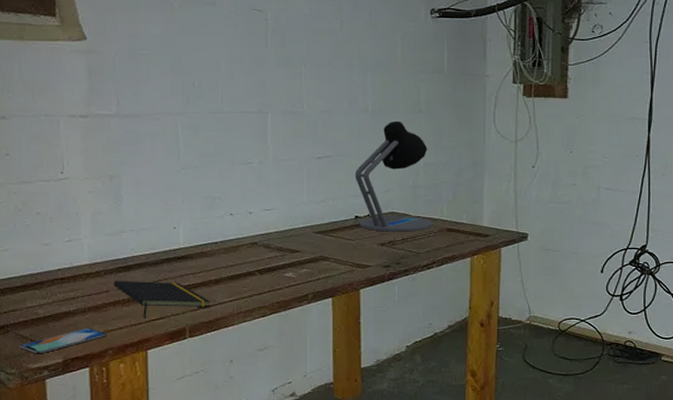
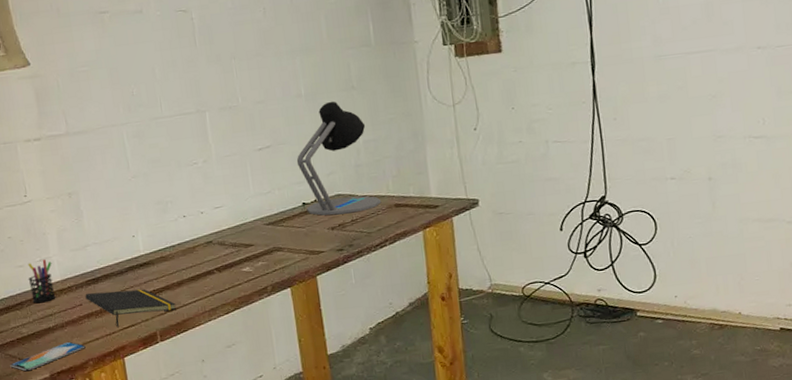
pen holder: none [52,240,82,285] -> present [28,259,56,304]

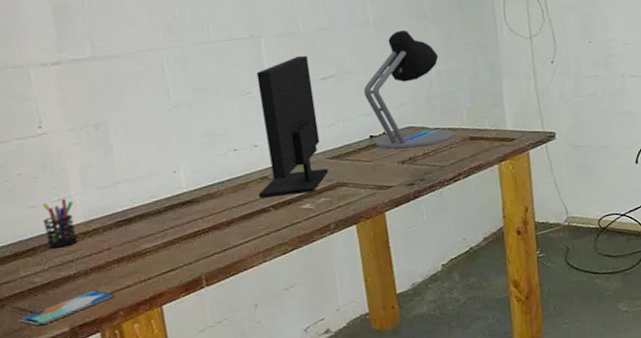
notepad: present [85,289,176,327] -> none [114,229,225,272]
monitor: none [202,128,266,261] -> present [256,55,329,198]

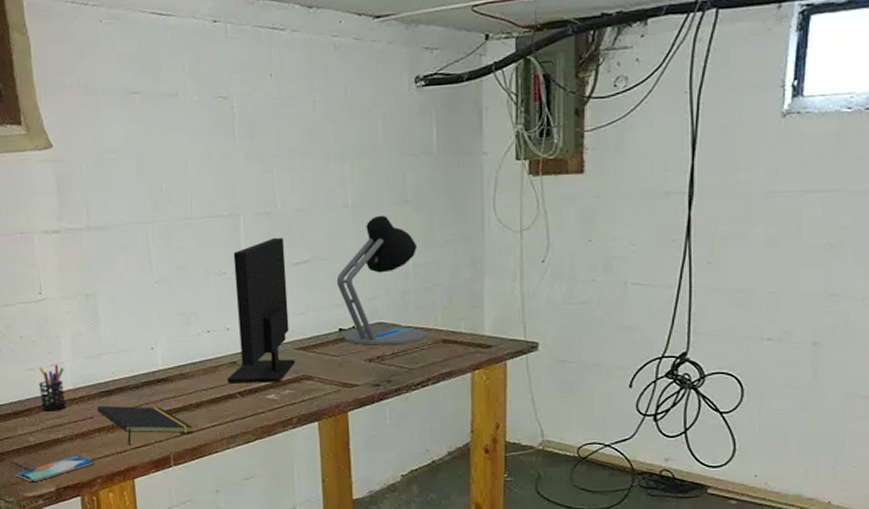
notepad: none [114,229,225,272] -> present [97,405,193,445]

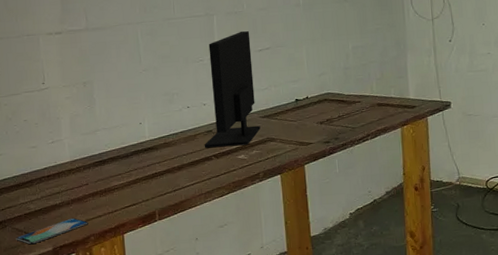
pen holder: present [38,364,67,412] -> none [39,141,64,182]
notepad: present [97,405,193,445] -> none [91,171,176,206]
desk lamp: present [336,215,428,346] -> none [292,11,366,111]

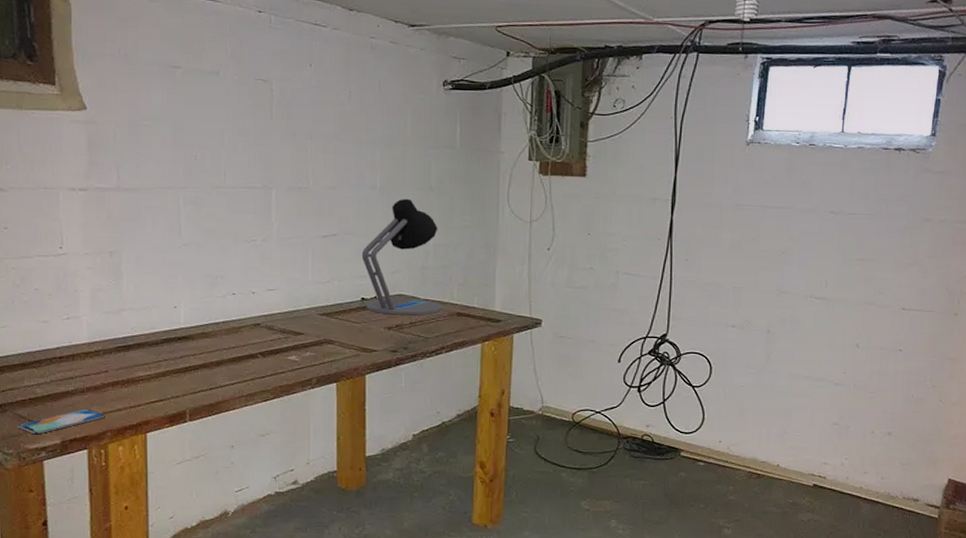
monitor: present [204,31,261,148] -> none [249,211,318,345]
desk lamp: none [292,11,366,111] -> present [361,198,444,316]

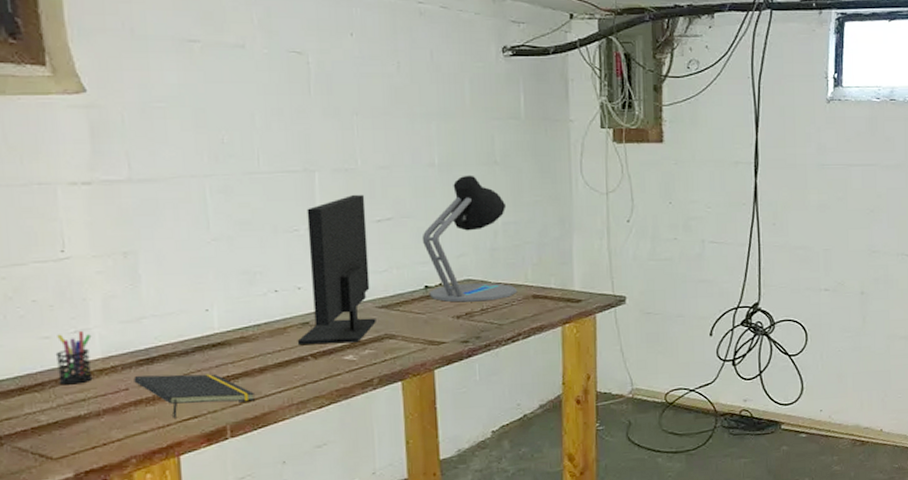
smartphone: present [17,408,105,435] -> none [17,433,128,470]
pen holder: none [51,317,81,364] -> present [55,330,93,385]
notepad: none [113,360,212,400] -> present [133,374,256,419]
monitor: none [249,211,318,345] -> present [297,194,376,346]

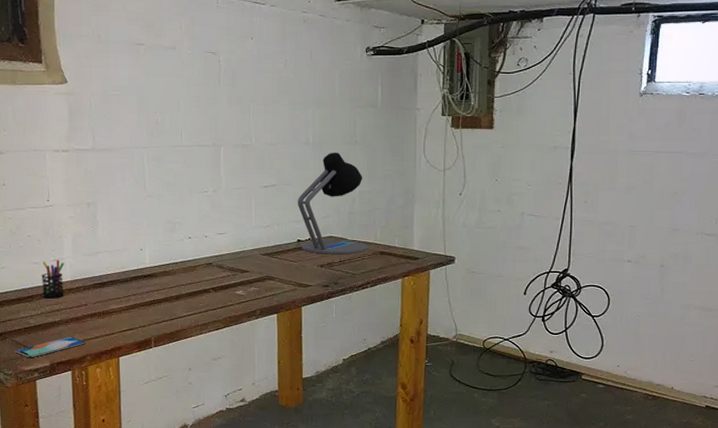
smartphone: none [17,433,128,470] -> present [15,336,85,358]
notepad: present [133,374,256,419] -> none [91,295,173,329]
monitor: present [297,194,376,346] -> none [203,165,260,281]

